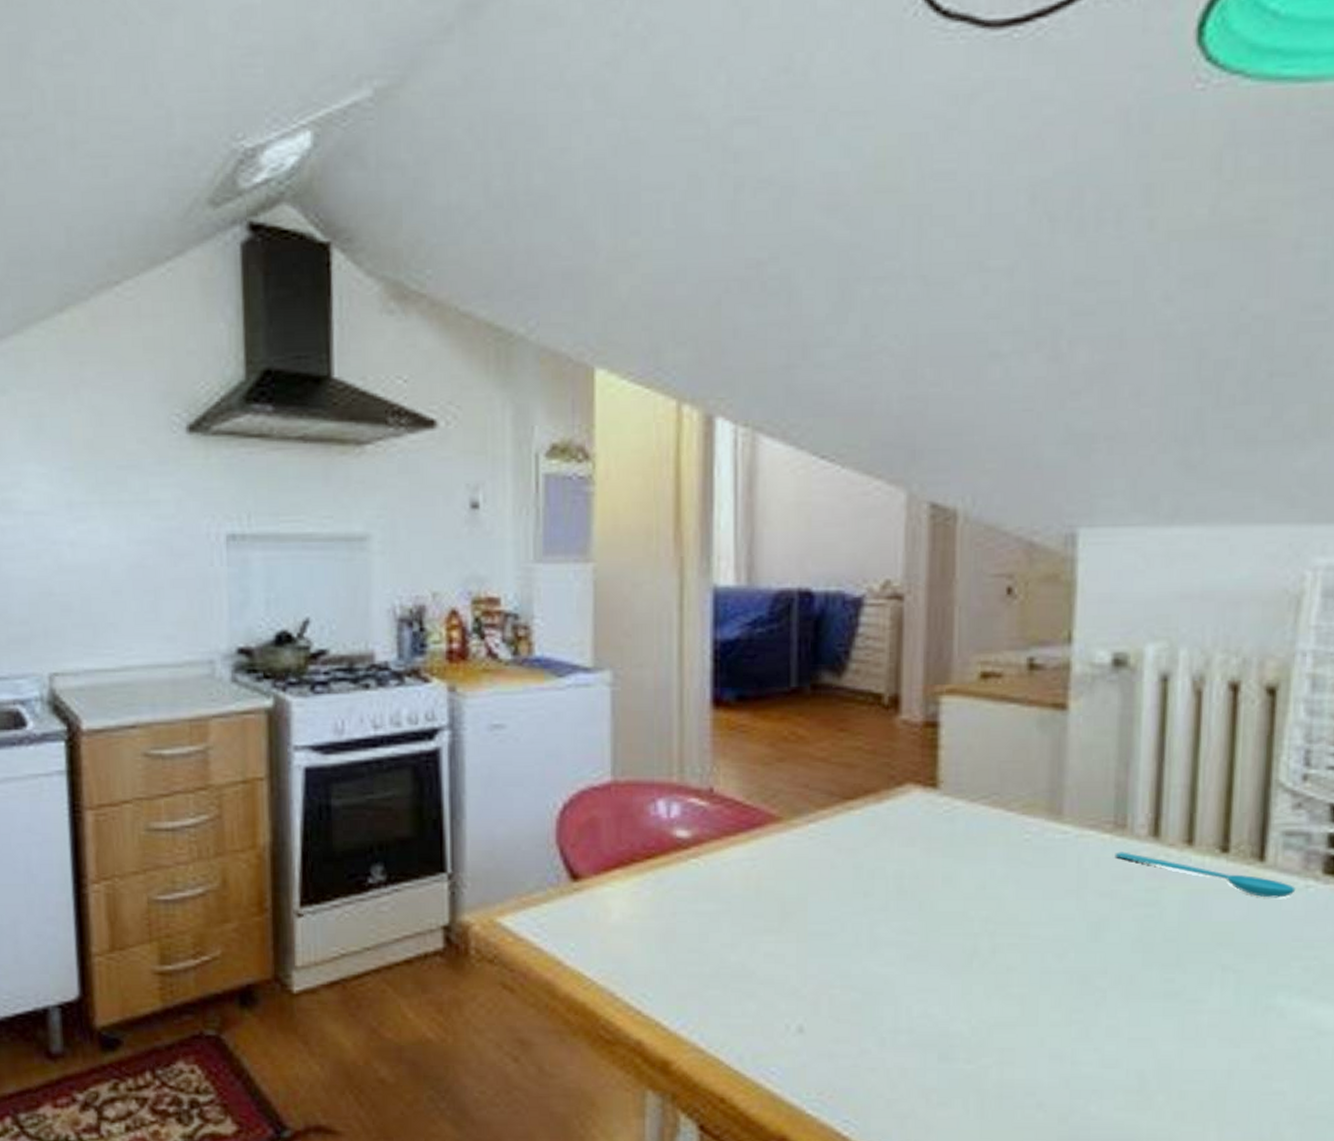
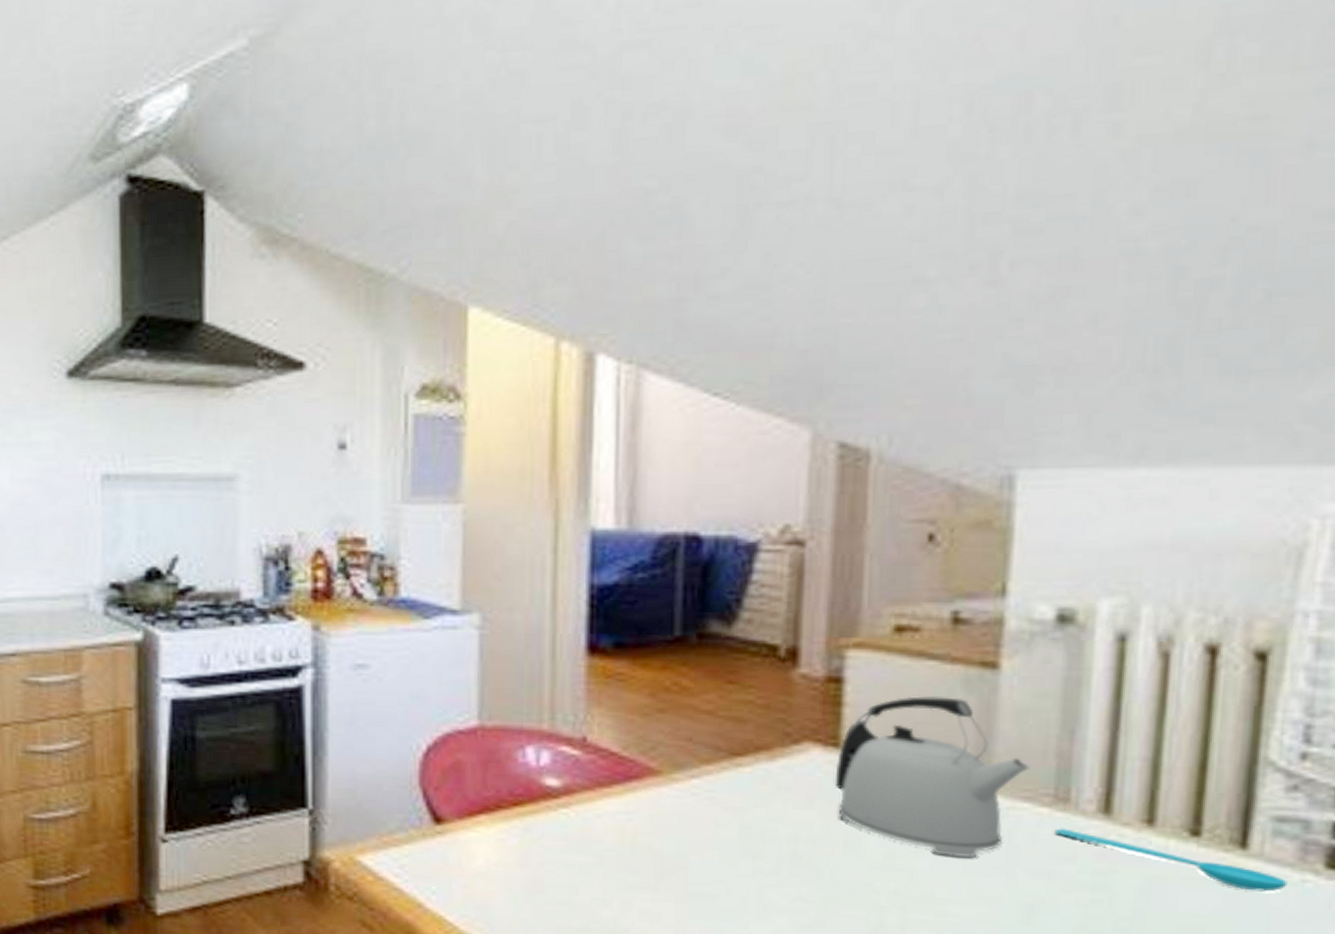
kettle: none [933,737,1095,884] -> present [834,696,1031,859]

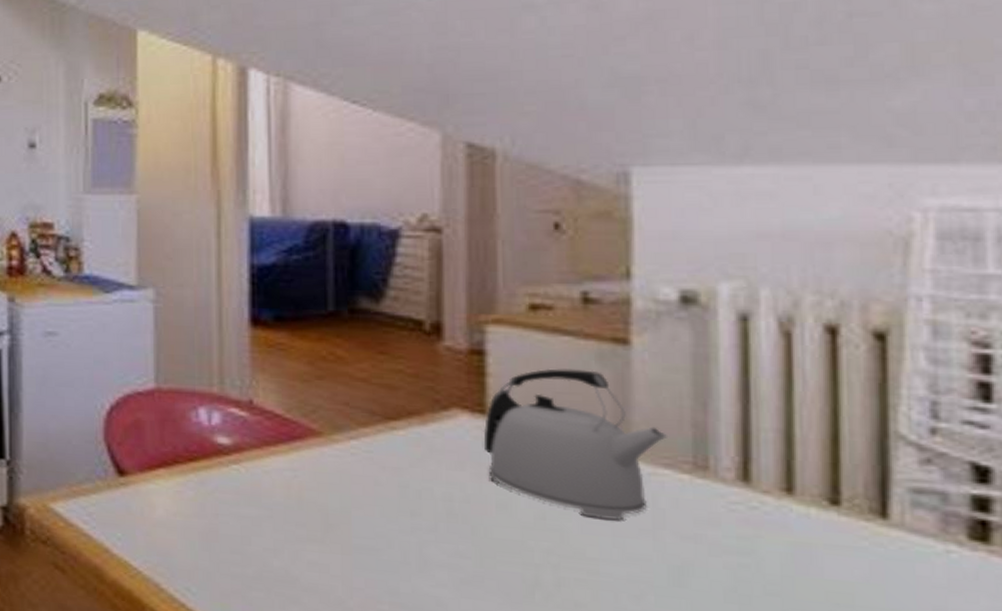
spoon: present [1054,828,1288,892] -> none [696,494,933,562]

